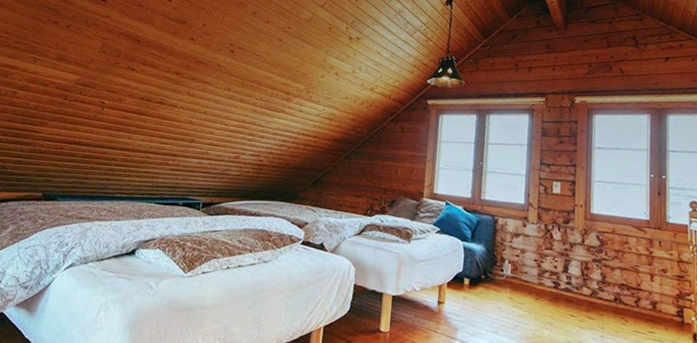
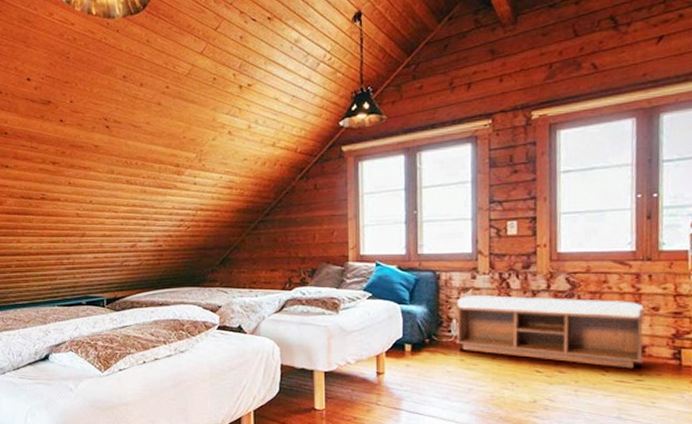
bench: none [506,241,656,321] -> present [455,295,644,369]

